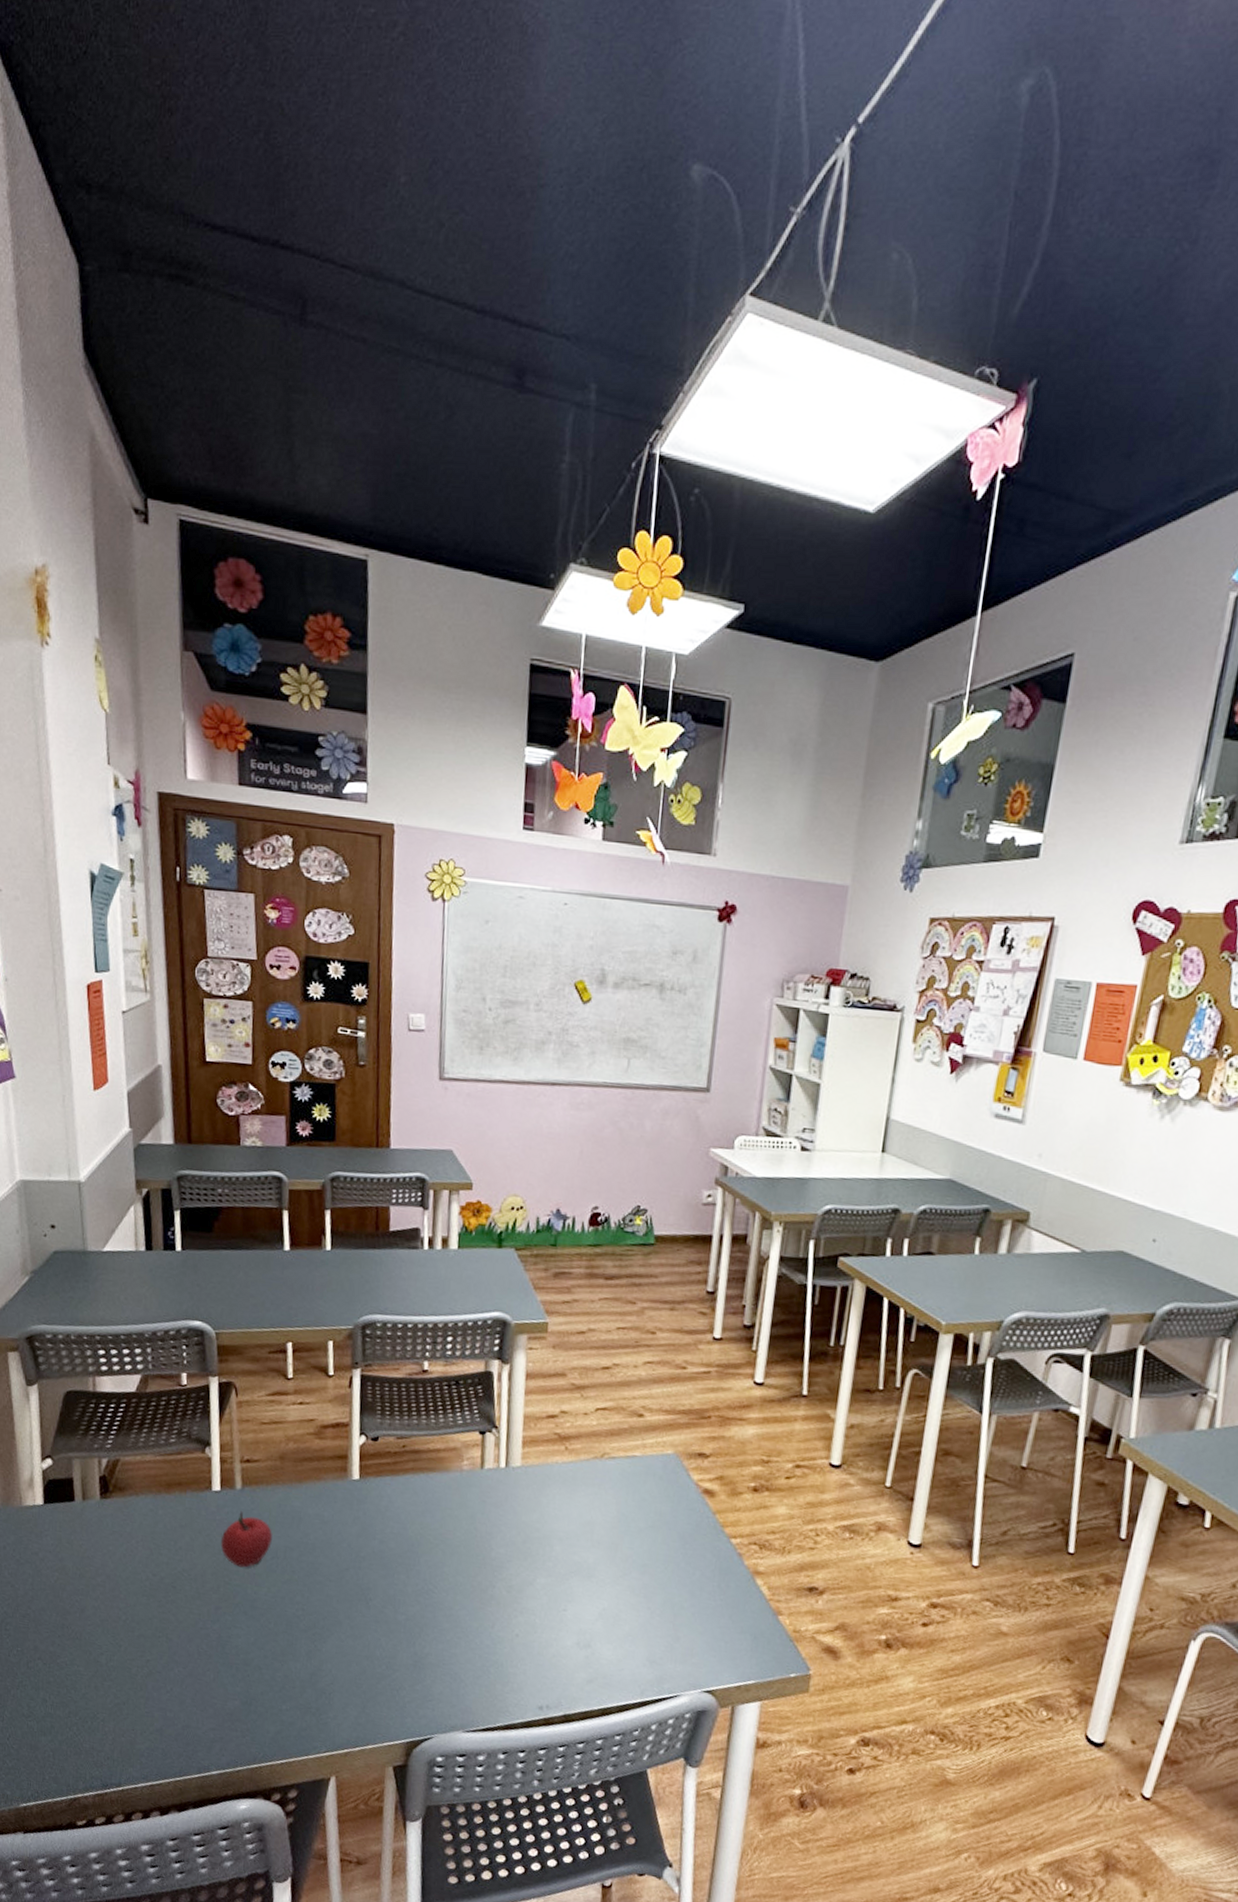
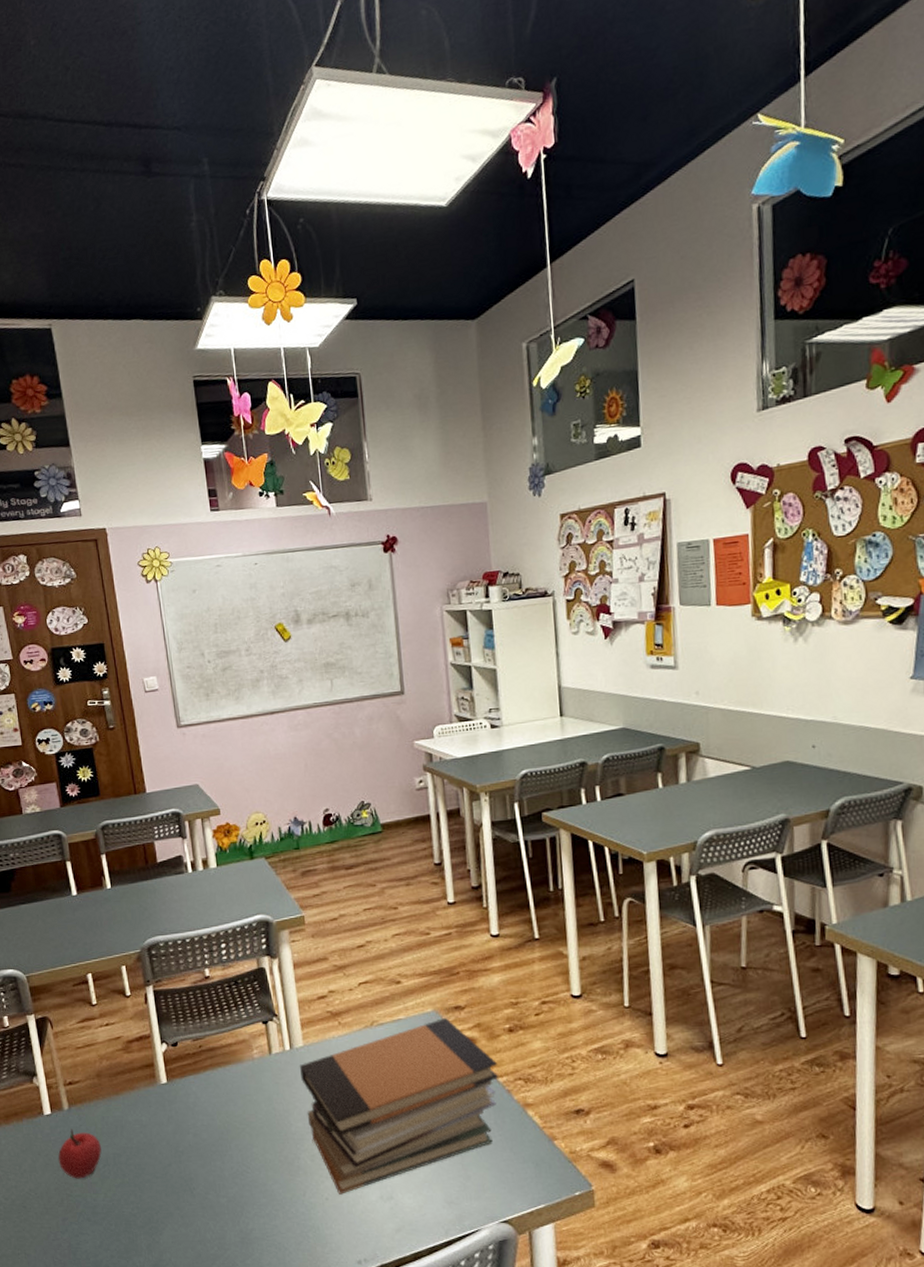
book stack: none [511,1463,734,1633] -> present [299,1018,499,1194]

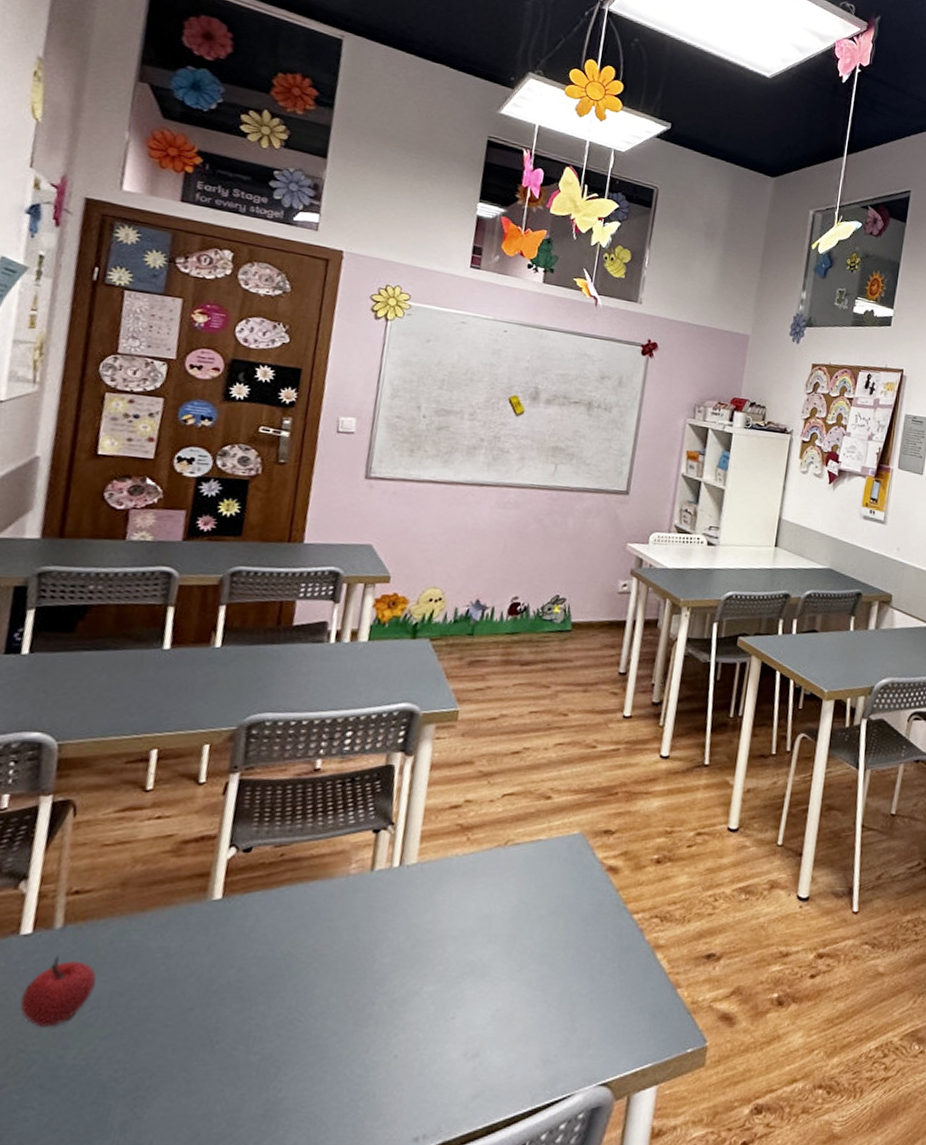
book stack: present [299,1018,499,1194] -> none [397,842,637,1051]

